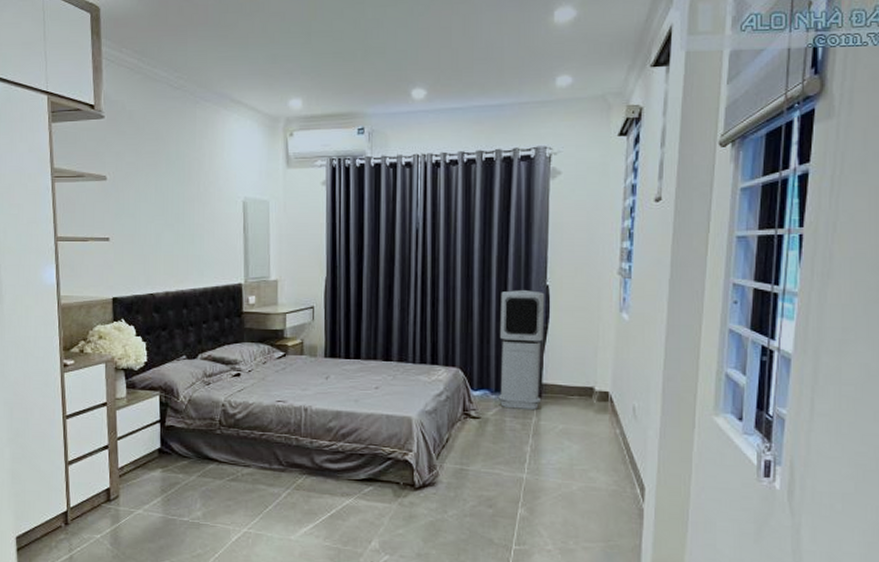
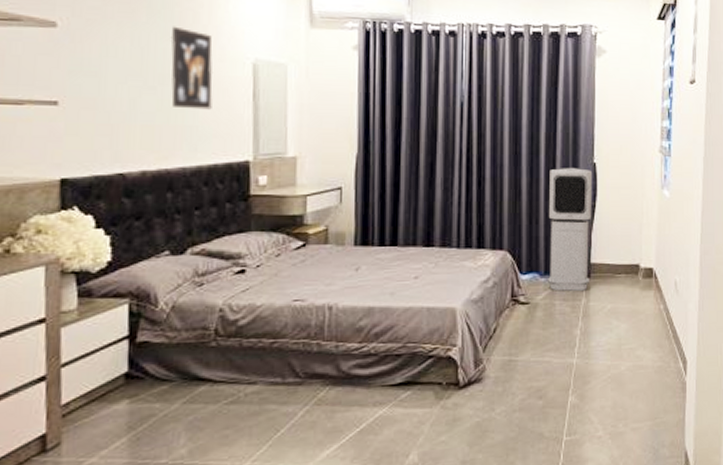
wall art: none [183,174,214,241] -> present [170,26,213,110]

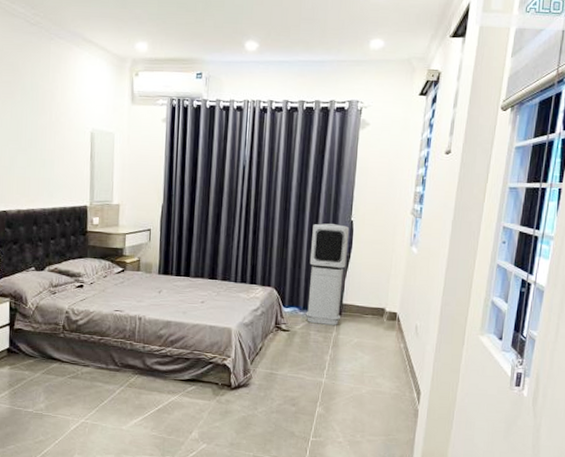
wall art: present [170,26,213,110] -> none [36,103,64,167]

